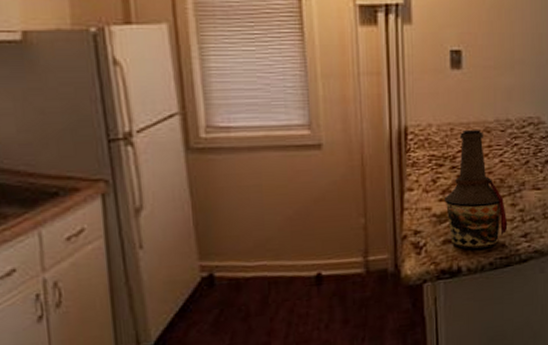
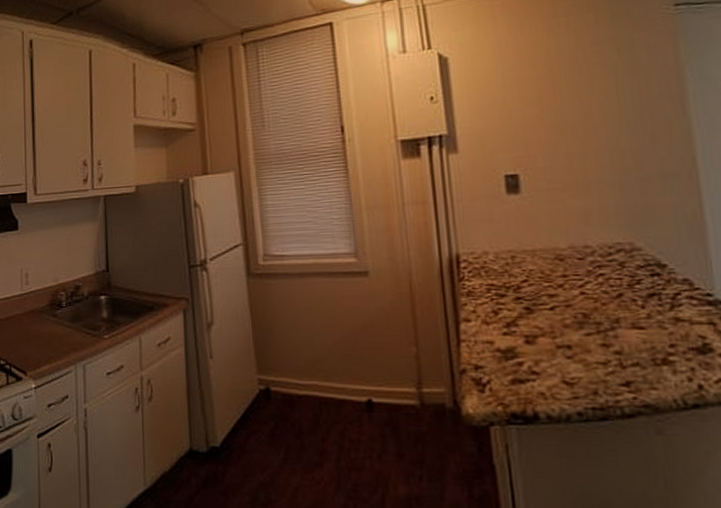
bottle: present [445,129,508,249] -> none [510,257,600,394]

